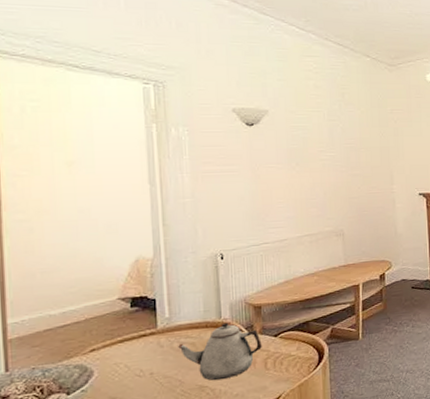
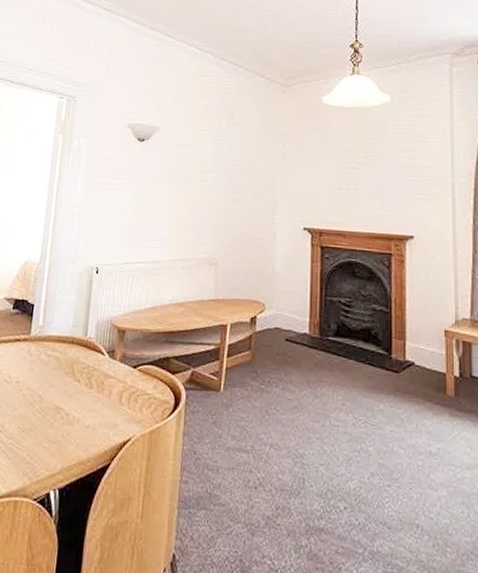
teapot: present [178,322,262,381] -> none [44,341,120,405]

